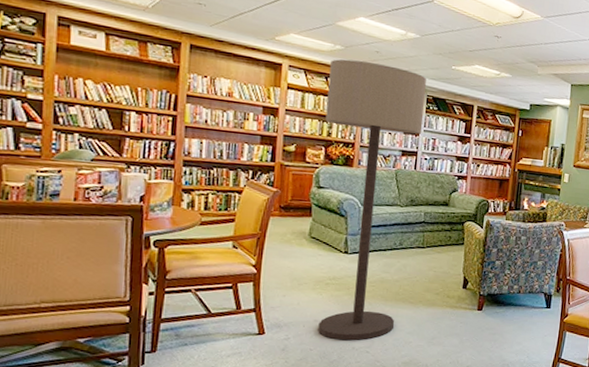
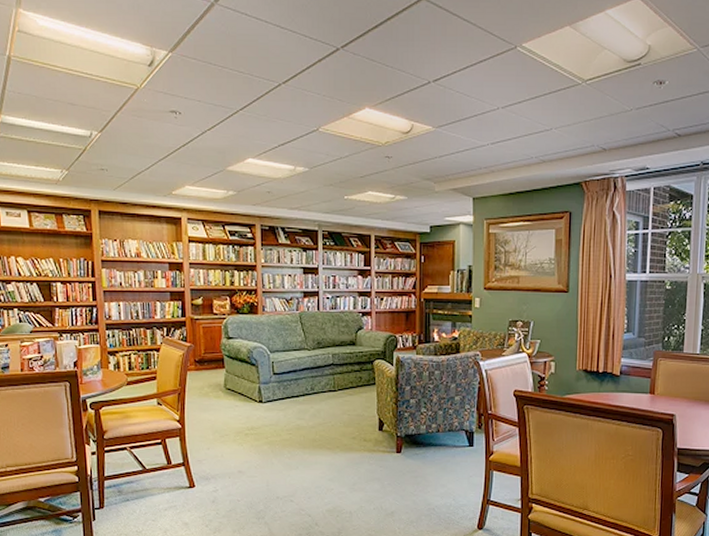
floor lamp: present [318,59,426,341] -> none [225,204,321,490]

